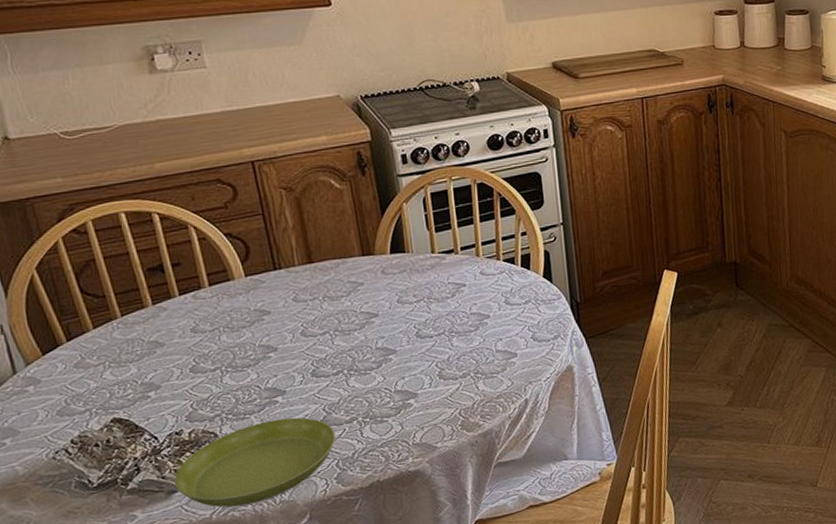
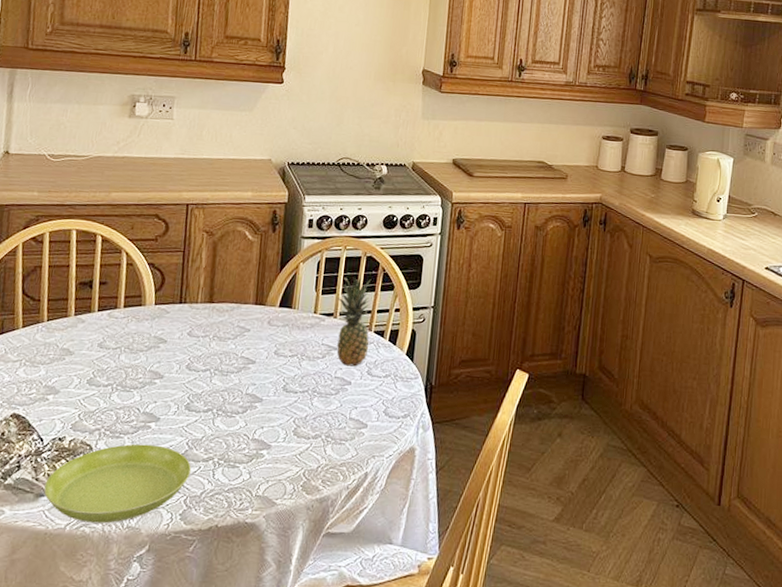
fruit: none [453,204,501,300] -> present [336,275,371,367]

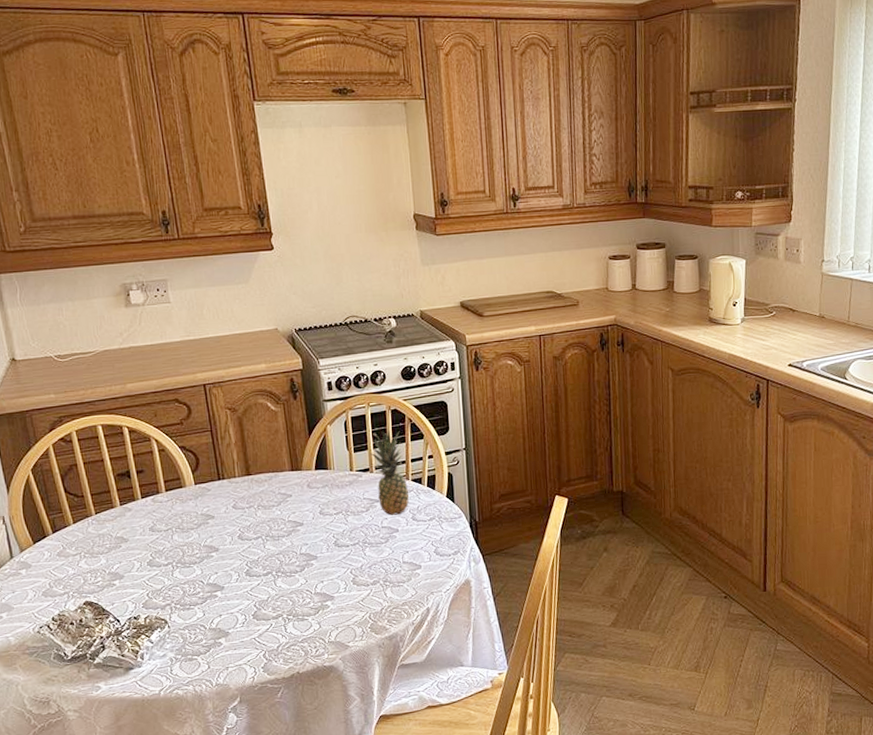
saucer: present [44,444,191,524] -> none [131,611,264,686]

